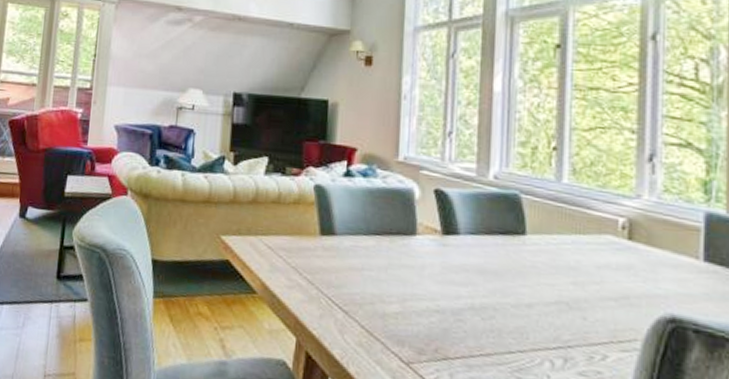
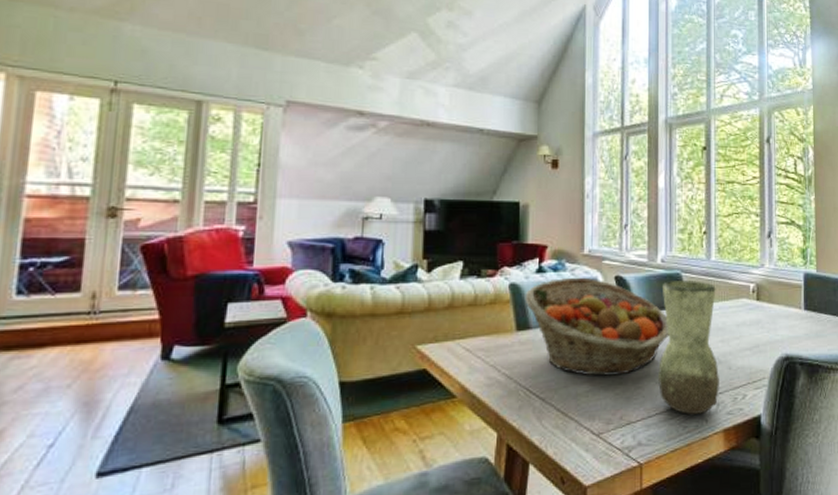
fruit basket: none [330,185,502,302] -> present [524,277,669,377]
vase: none [485,201,569,367] -> present [658,281,719,414]

